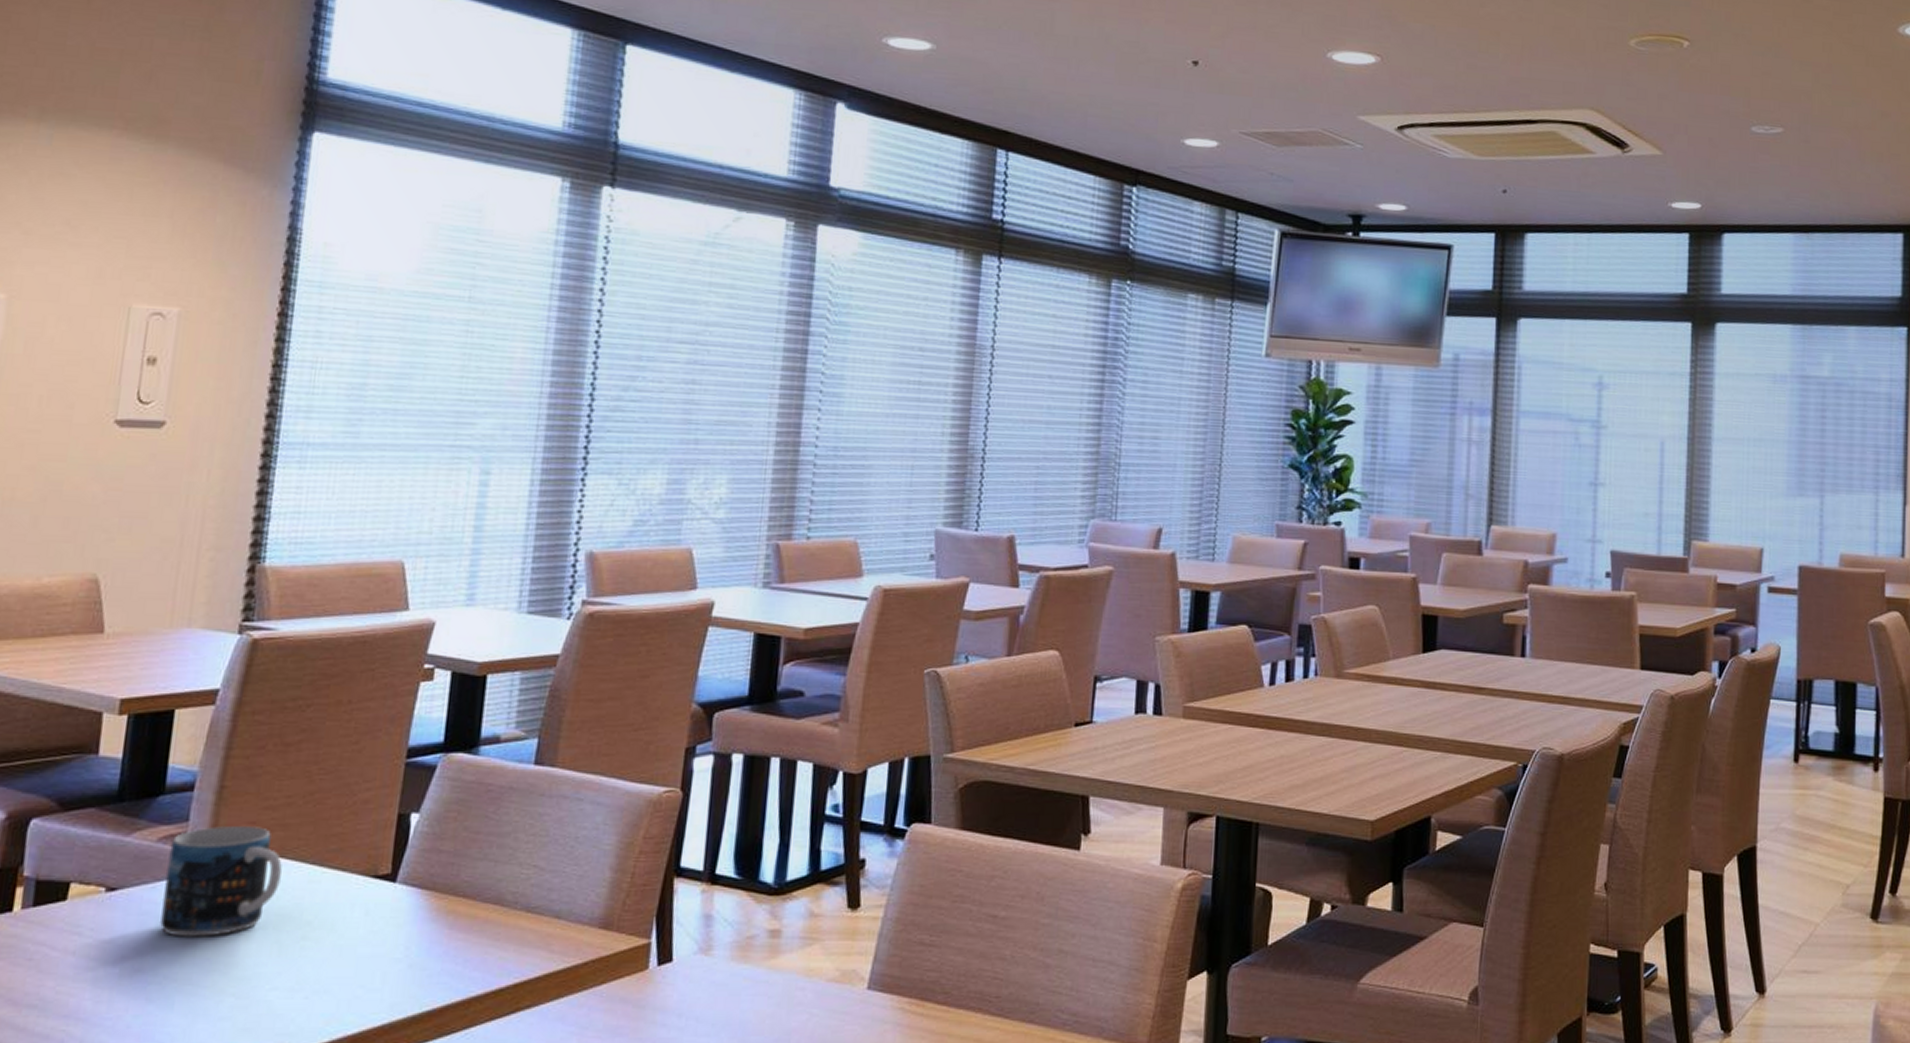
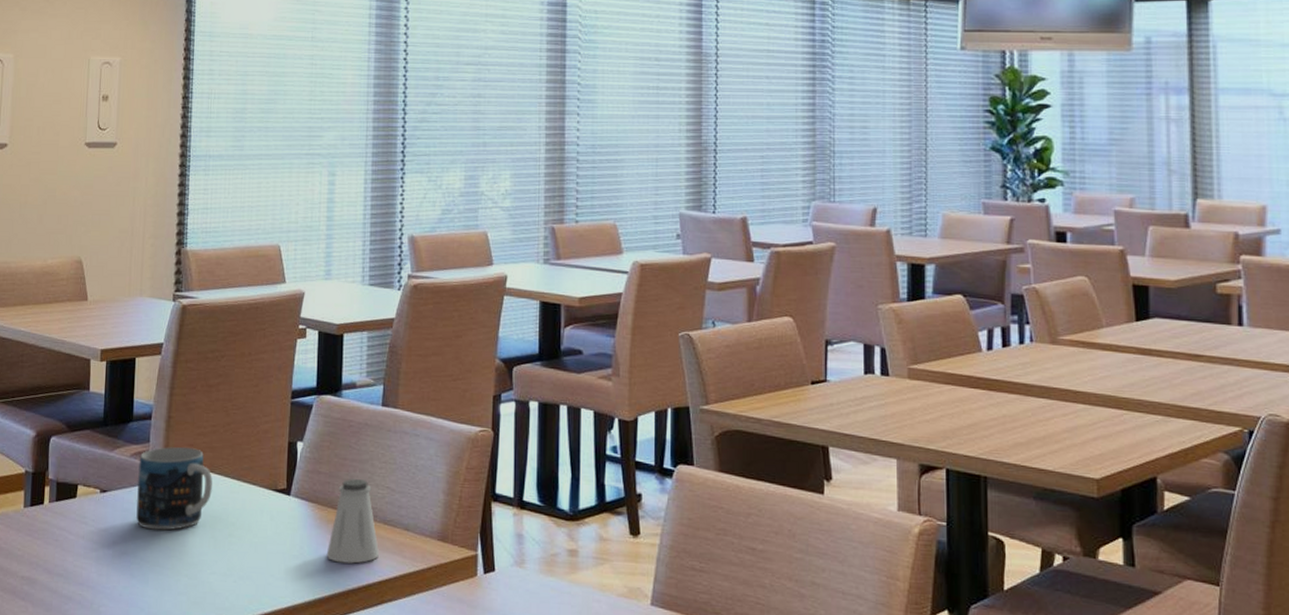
saltshaker: none [442,856,518,964] -> present [326,478,380,564]

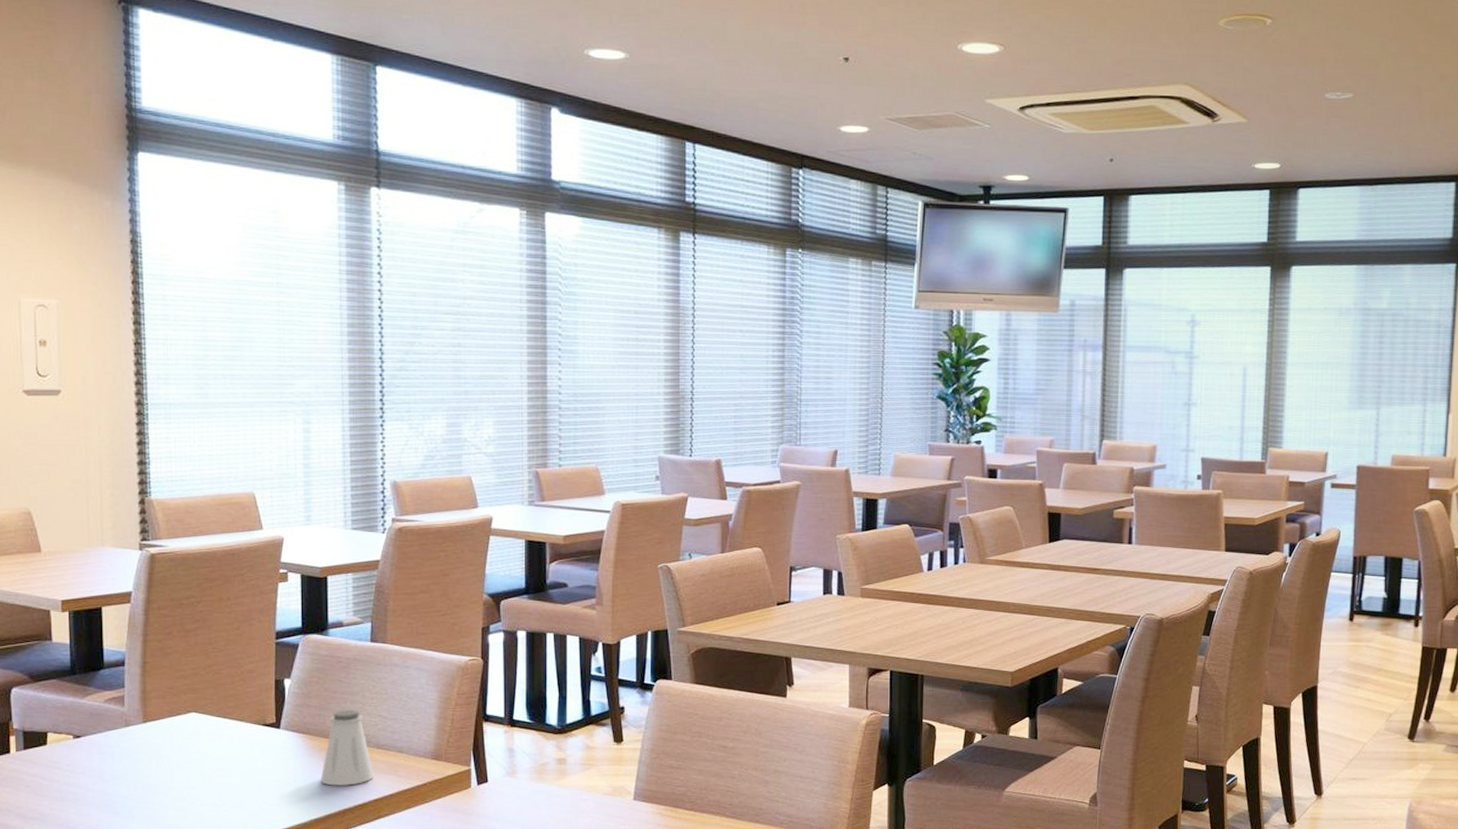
mug: present [136,447,213,531] -> none [113,691,196,770]

